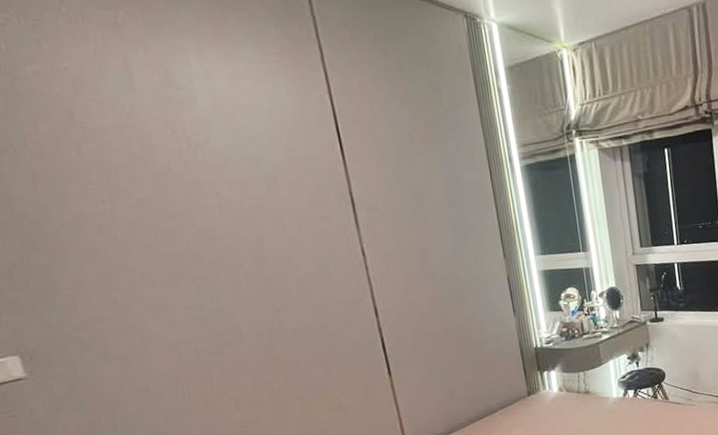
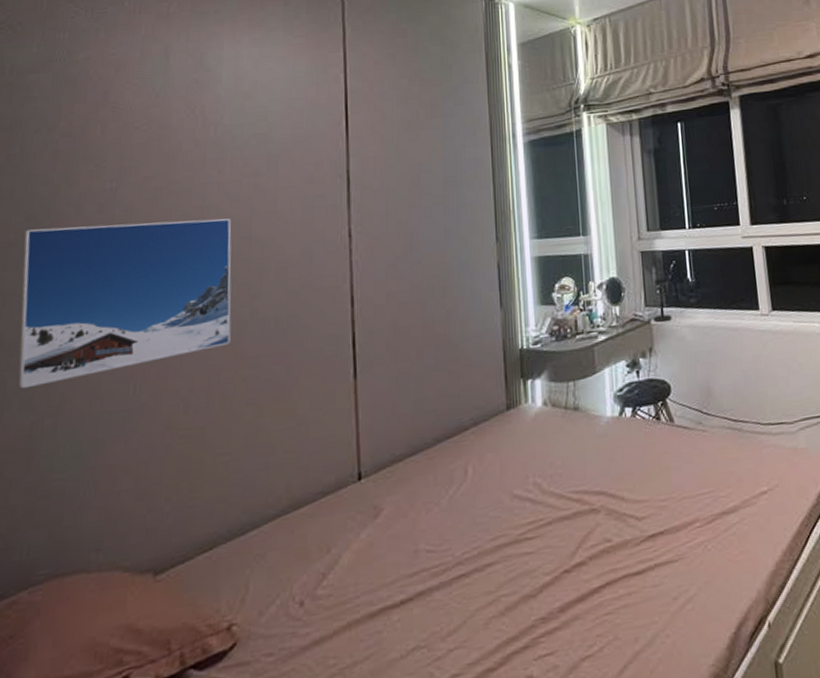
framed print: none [22,239,266,395] -> present [17,218,232,389]

